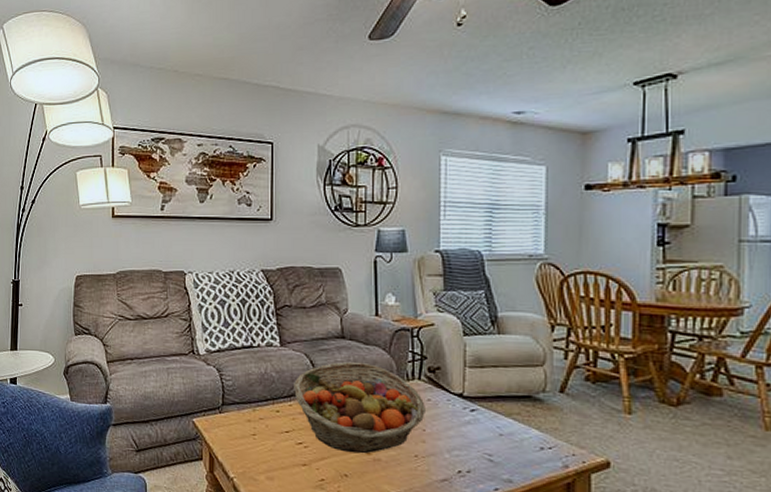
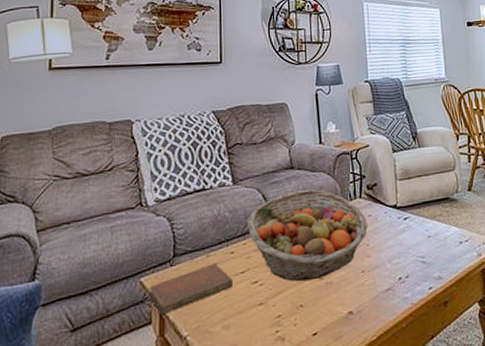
notebook: none [200,418,277,454] -> present [148,263,233,314]

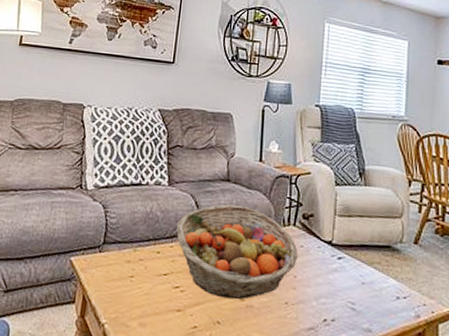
notebook: present [148,263,233,314] -> none [76,258,155,297]

